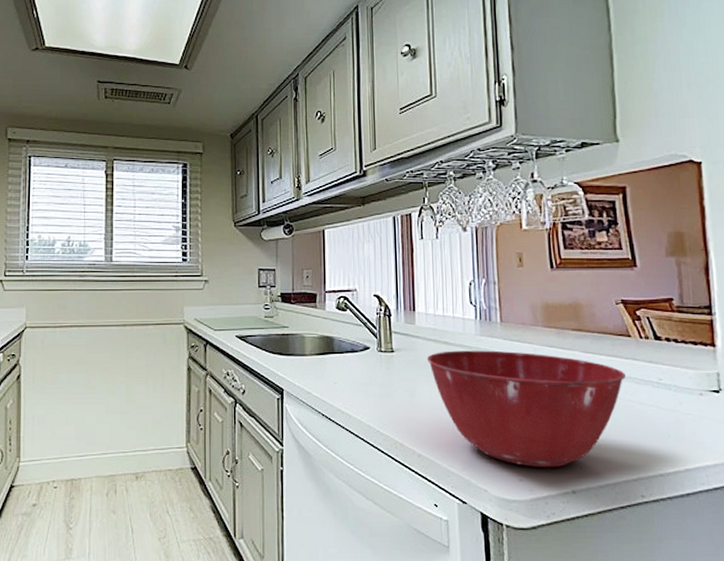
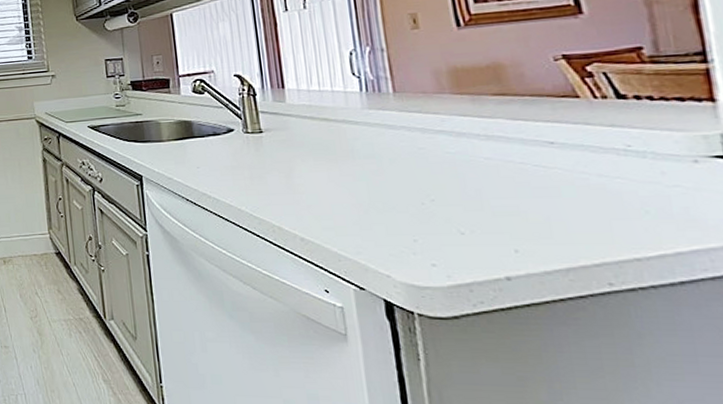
mixing bowl: present [426,350,625,468] -> none [302,124,575,252]

